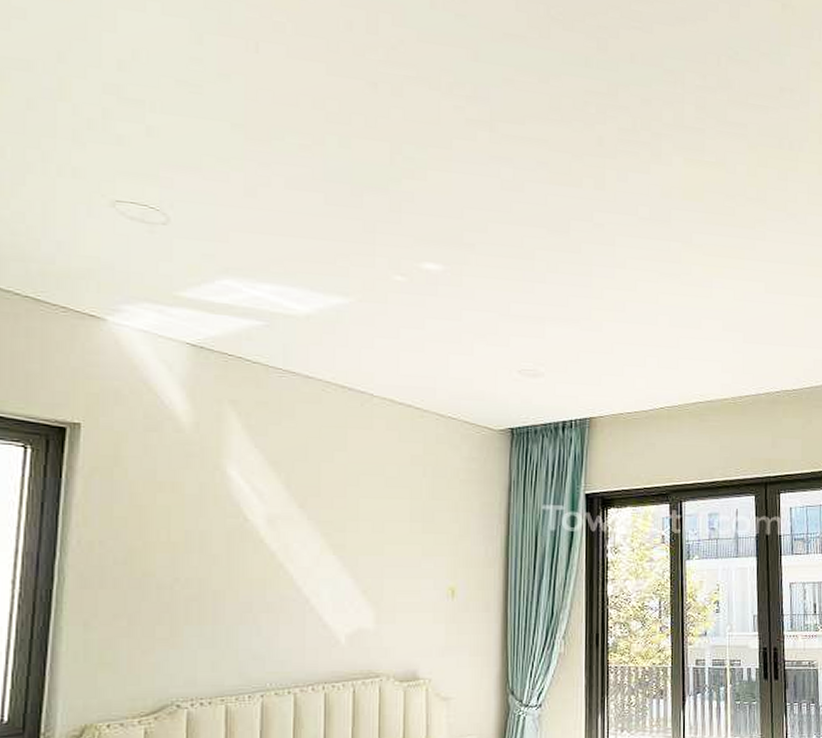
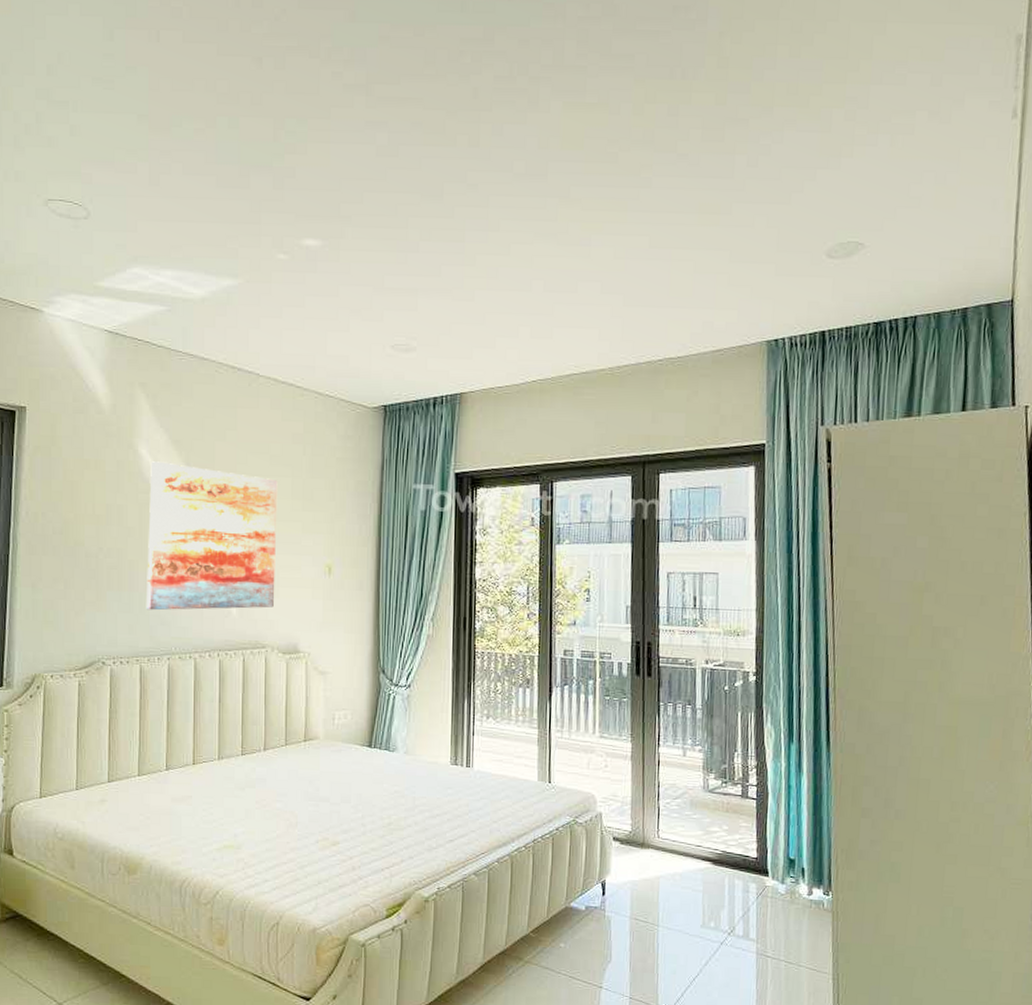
wall art: none [234,483,394,644] -> present [145,461,278,611]

